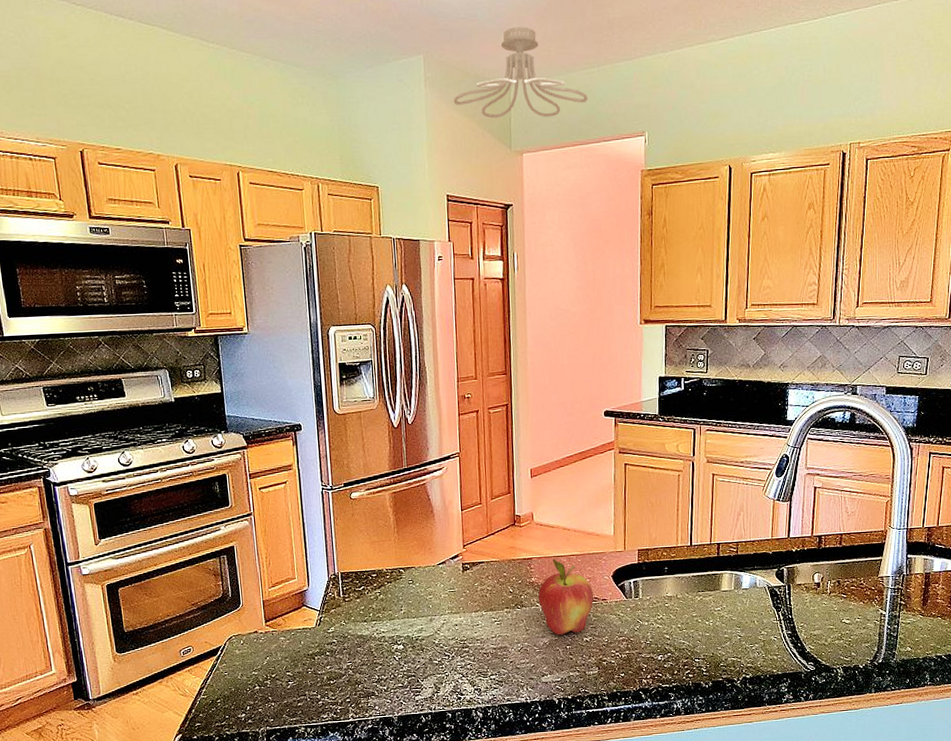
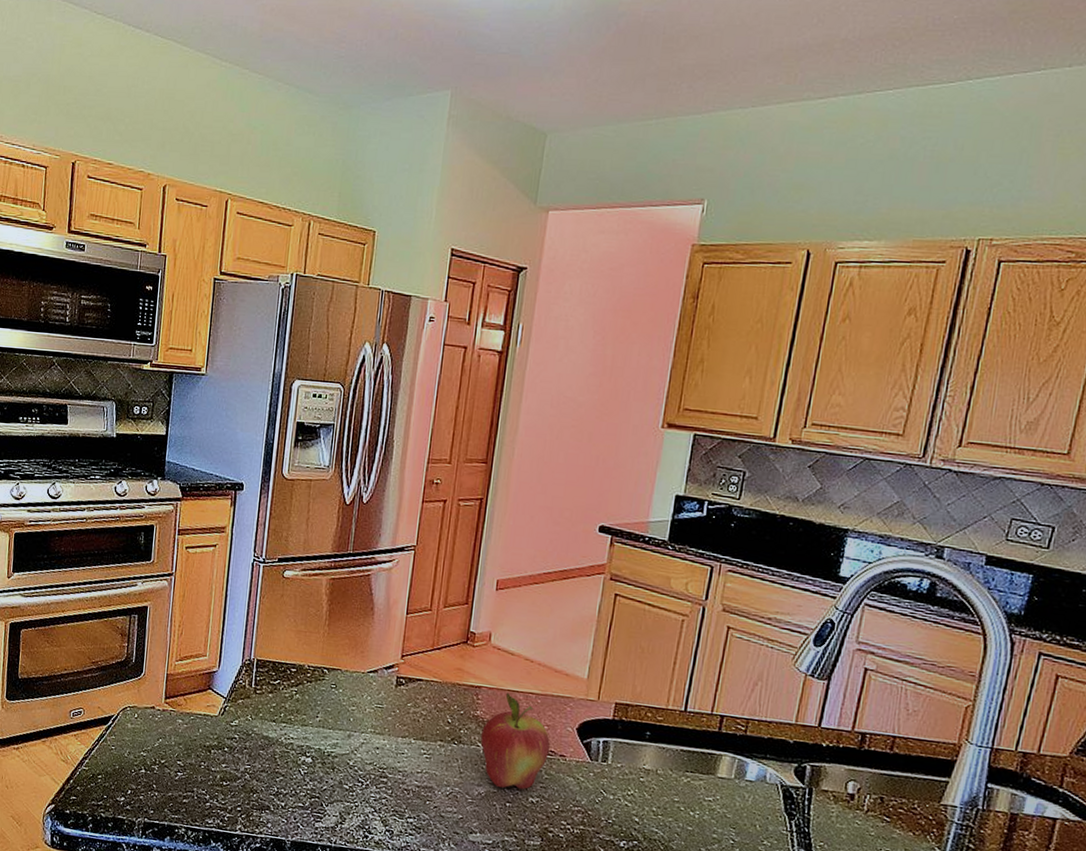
ceiling light fixture: present [453,27,588,119] -> none [477,67,639,172]

